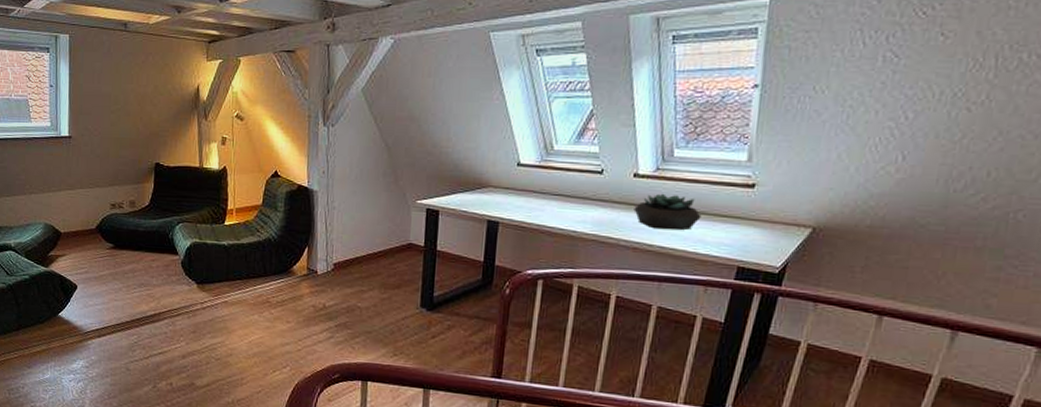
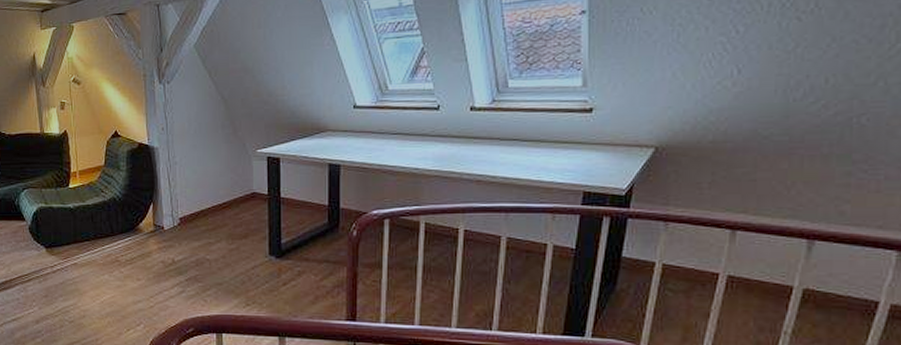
succulent plant: present [633,193,702,230] -> none [473,124,542,159]

